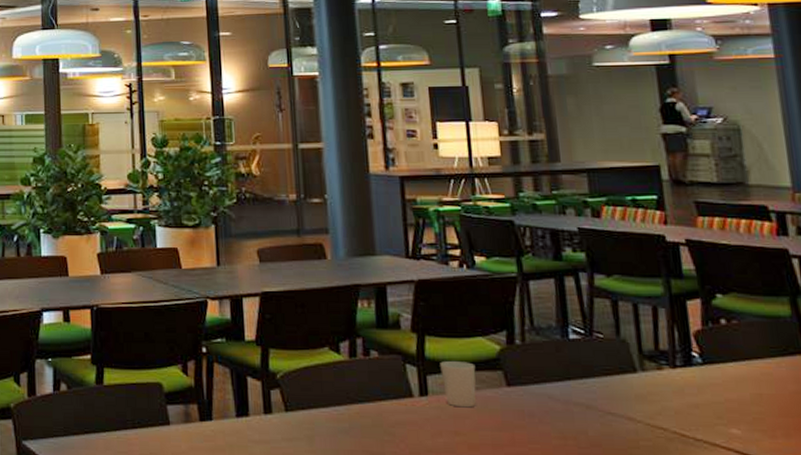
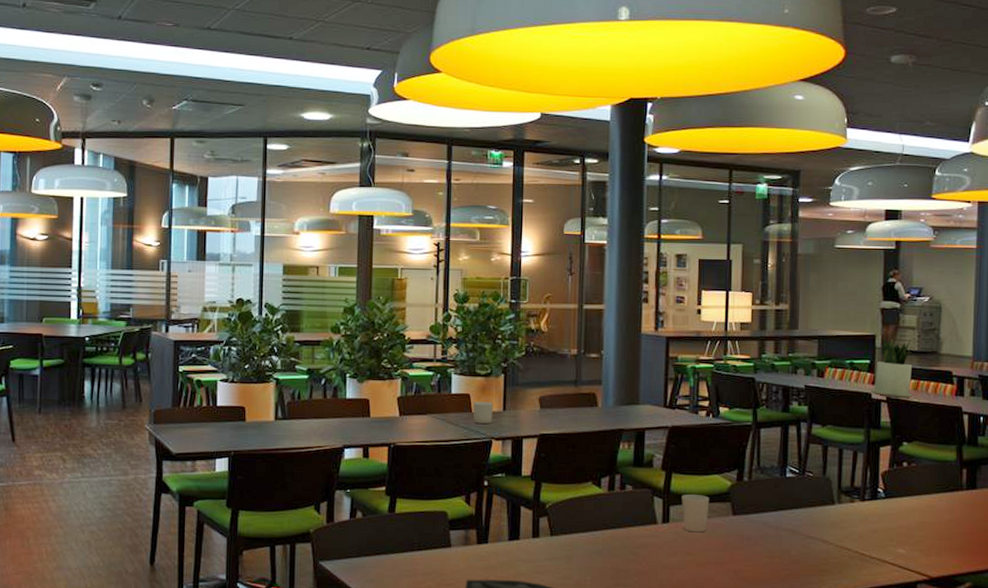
mug: none [182,256,206,281] -> present [473,401,493,424]
planter: none [663,168,721,239] -> present [870,338,914,398]

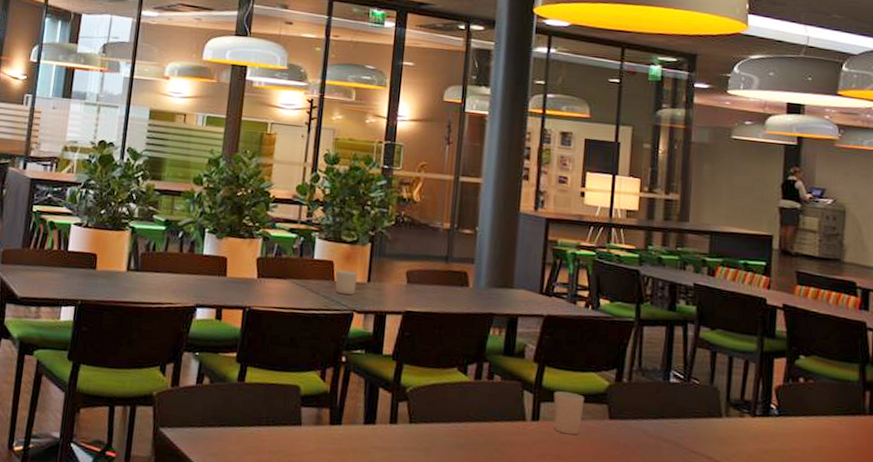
planter: present [870,338,914,398] -> none [765,239,814,307]

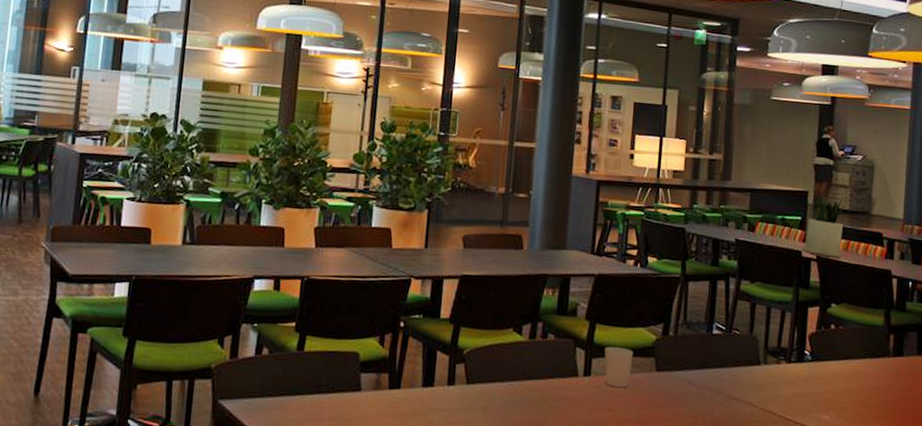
mug: present [335,269,357,295] -> none [392,236,415,261]
planter: none [765,239,814,307] -> present [801,195,846,258]

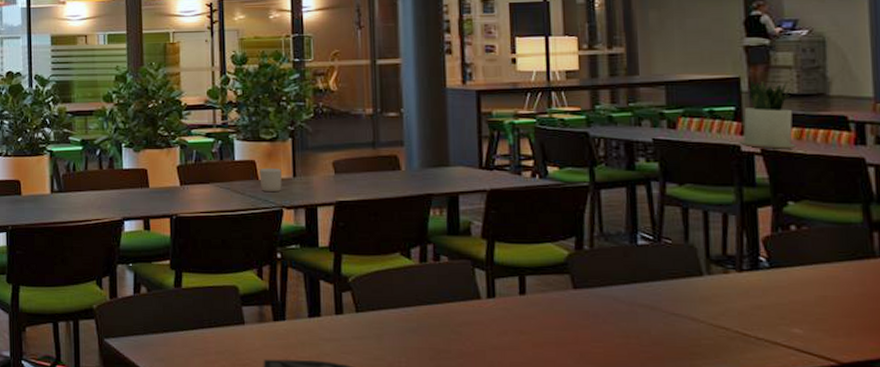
mug: none [392,236,415,261] -> present [259,168,282,191]
cup: present [604,347,634,388] -> none [508,266,544,309]

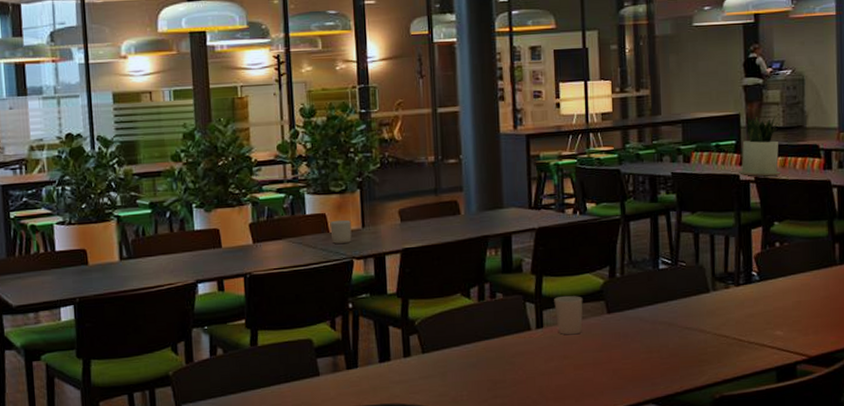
cup: none [508,266,544,309] -> present [554,296,583,335]

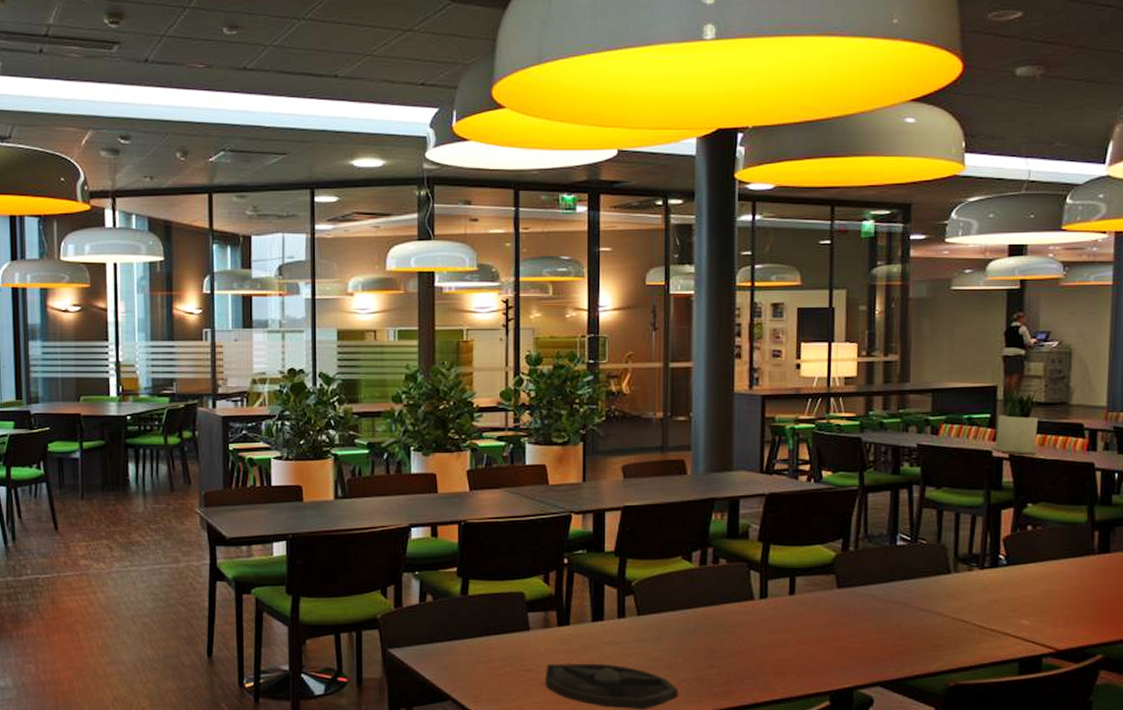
mug: present [330,219,352,244] -> none [550,472,572,496]
cup: present [554,296,583,335] -> none [780,567,812,608]

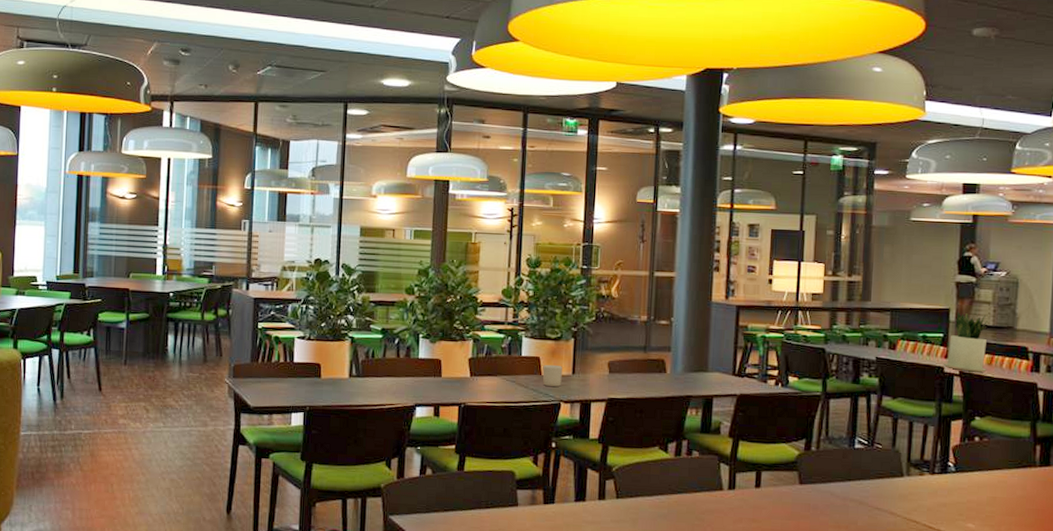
mug: none [550,472,572,496] -> present [542,364,563,387]

